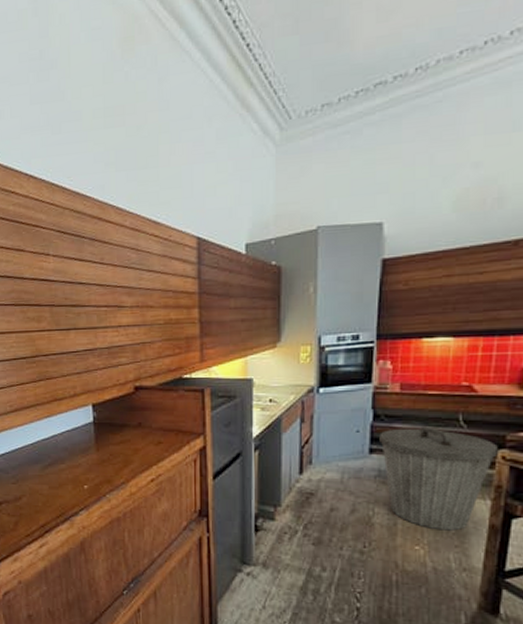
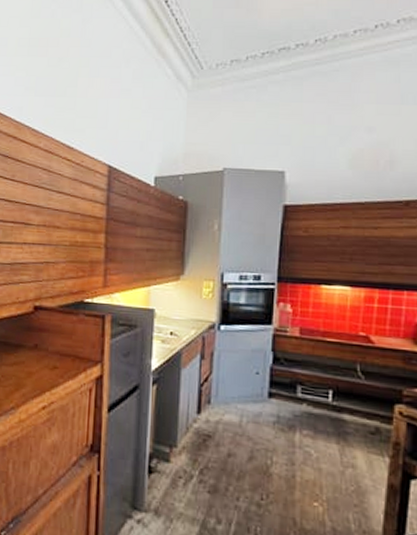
trash can: present [380,426,498,531] -> none [279,374,395,488]

